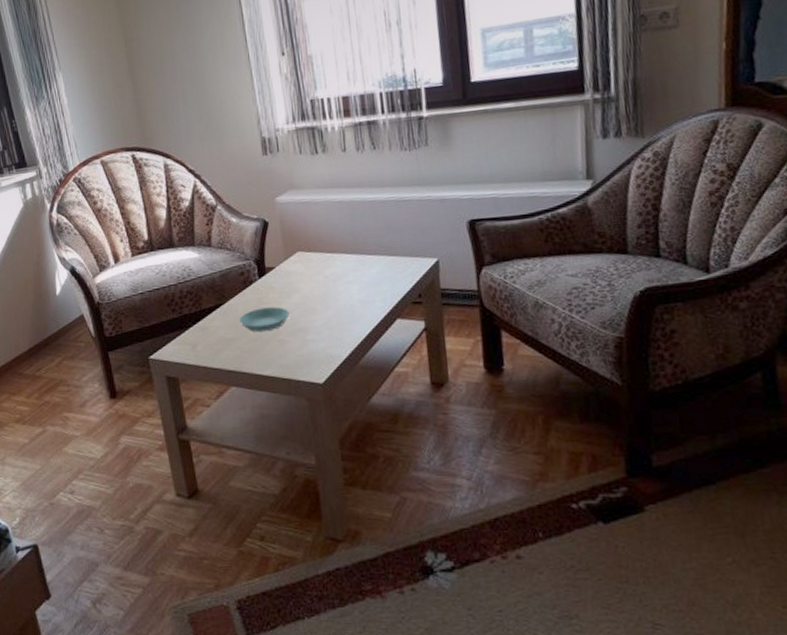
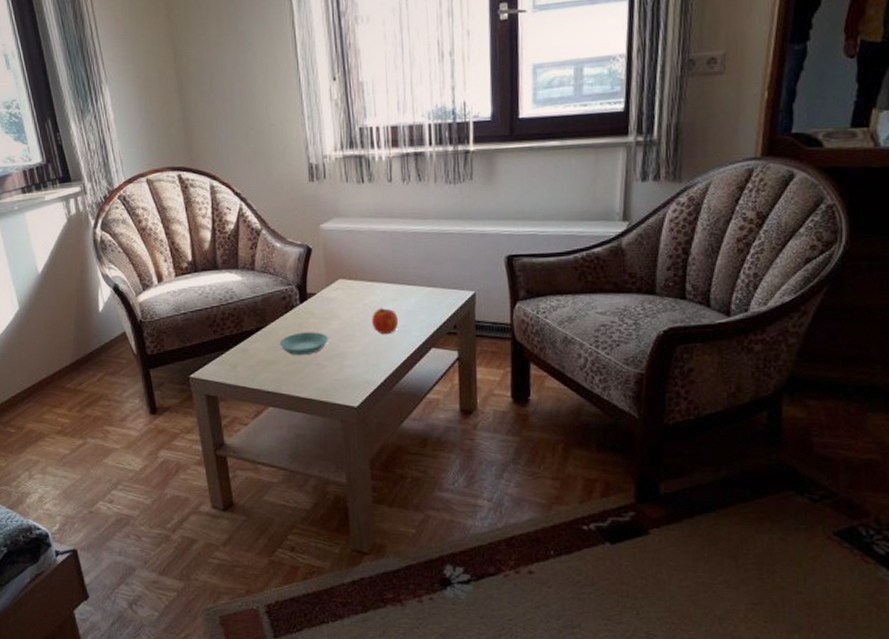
fruit: none [333,278,362,307] -> present [372,307,399,335]

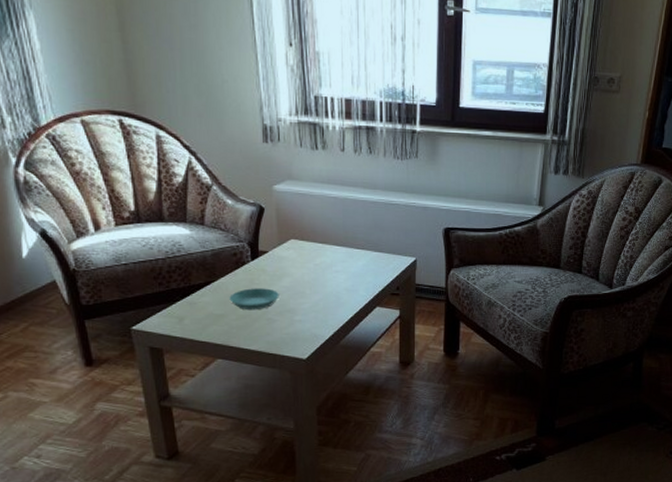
fruit: present [372,307,399,335] -> none [322,267,347,293]

